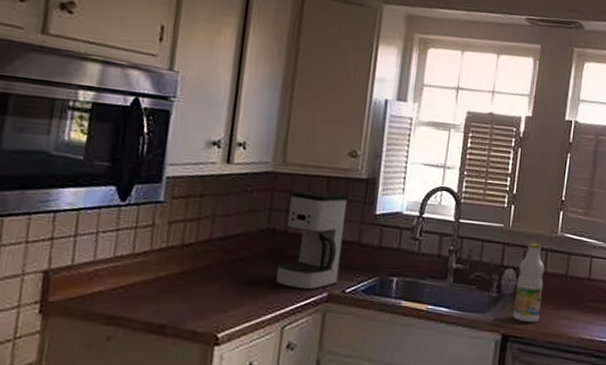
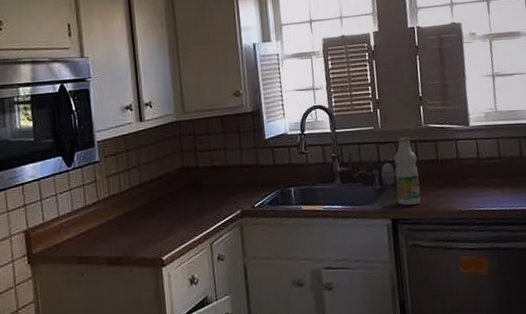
coffee maker: present [276,190,348,290] -> none [194,128,247,212]

